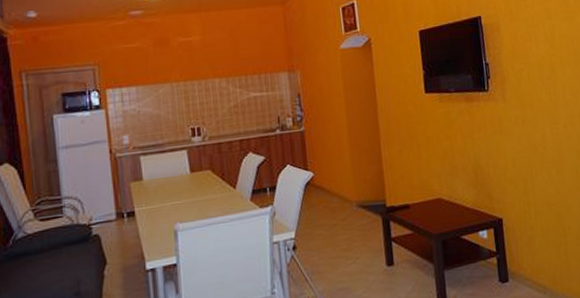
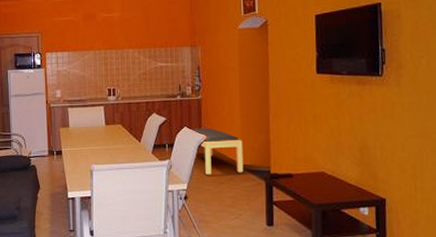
bench: none [295,163,358,217] -> present [191,128,244,174]

